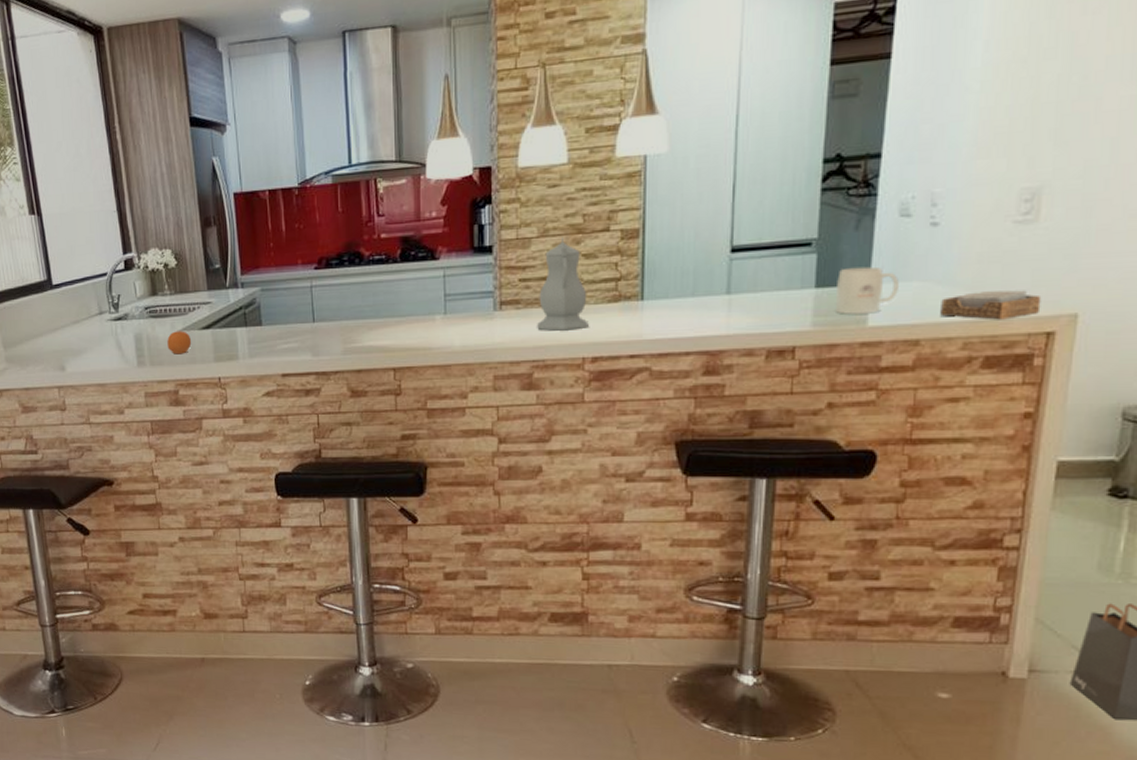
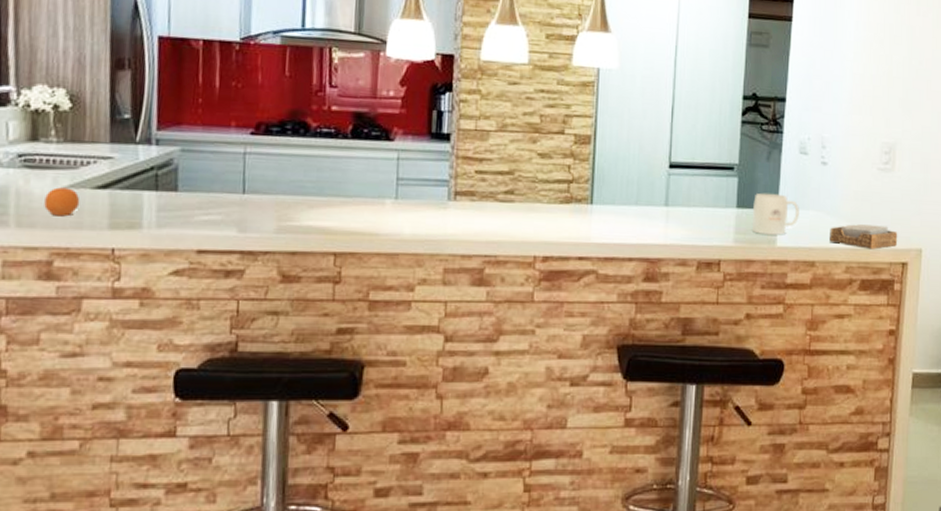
teapot: present [537,237,589,331] -> none [491,134,541,228]

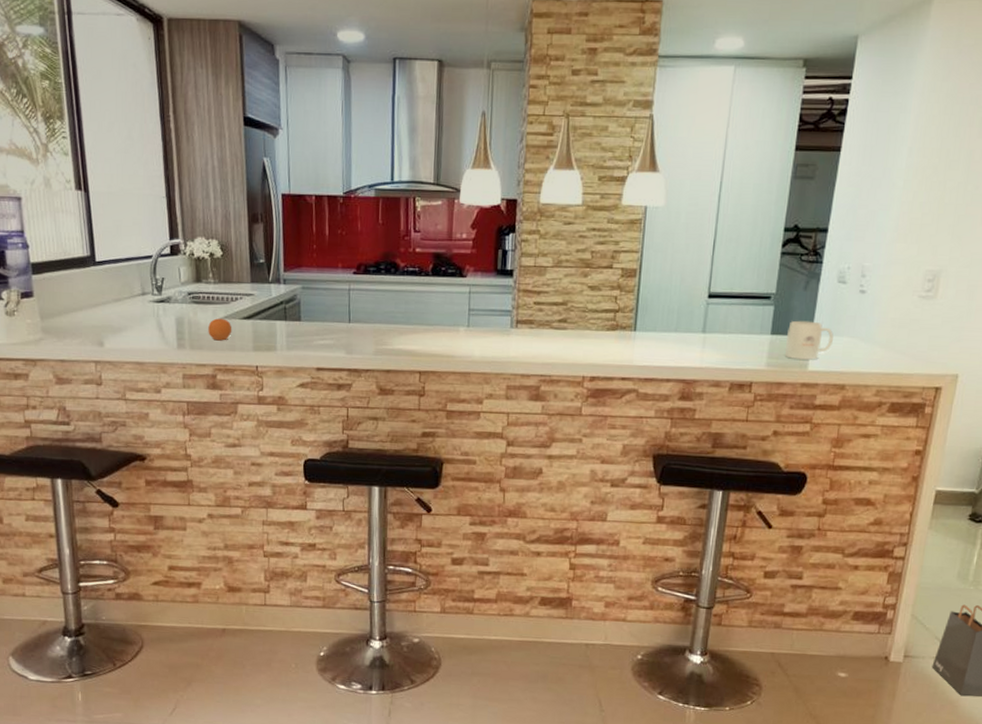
napkin holder: present [830,224,898,250] -> none [862,350,934,375]

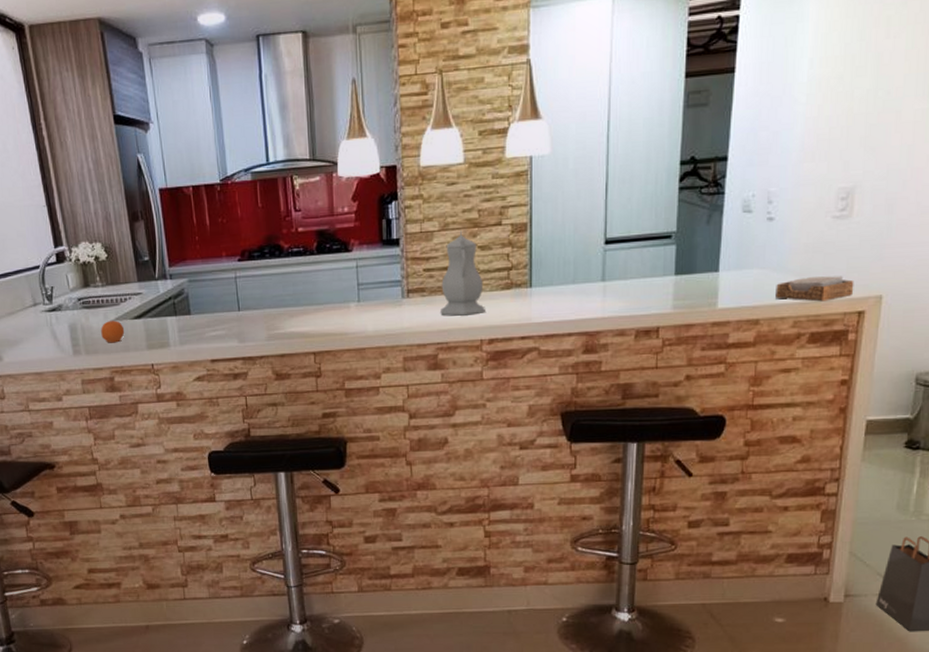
teapot: none [546,269,590,352] -> present [440,230,485,316]
mug: present [785,320,834,361] -> none [692,256,742,299]
napkin holder: none [862,350,934,375] -> present [775,276,854,302]

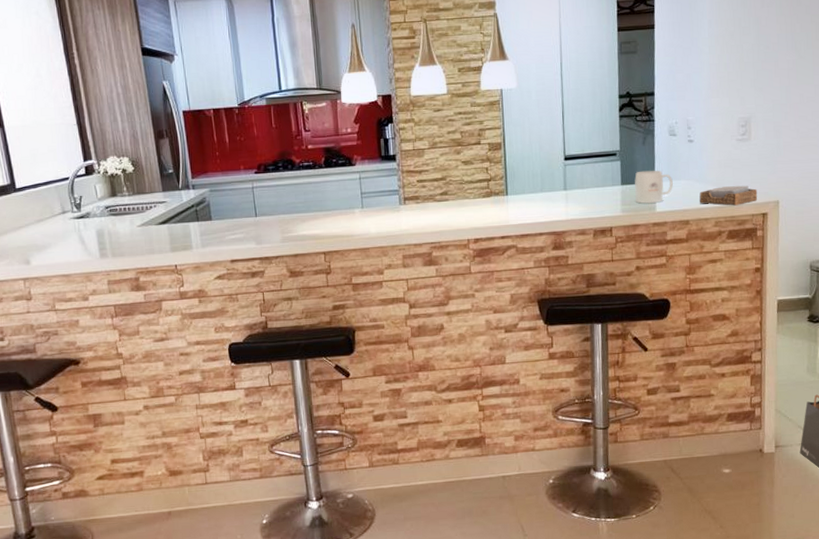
fruit: present [101,320,125,343] -> none [127,226,150,247]
teapot: present [440,230,485,316] -> none [432,148,470,220]
mug: none [692,256,742,299] -> present [635,170,673,204]

